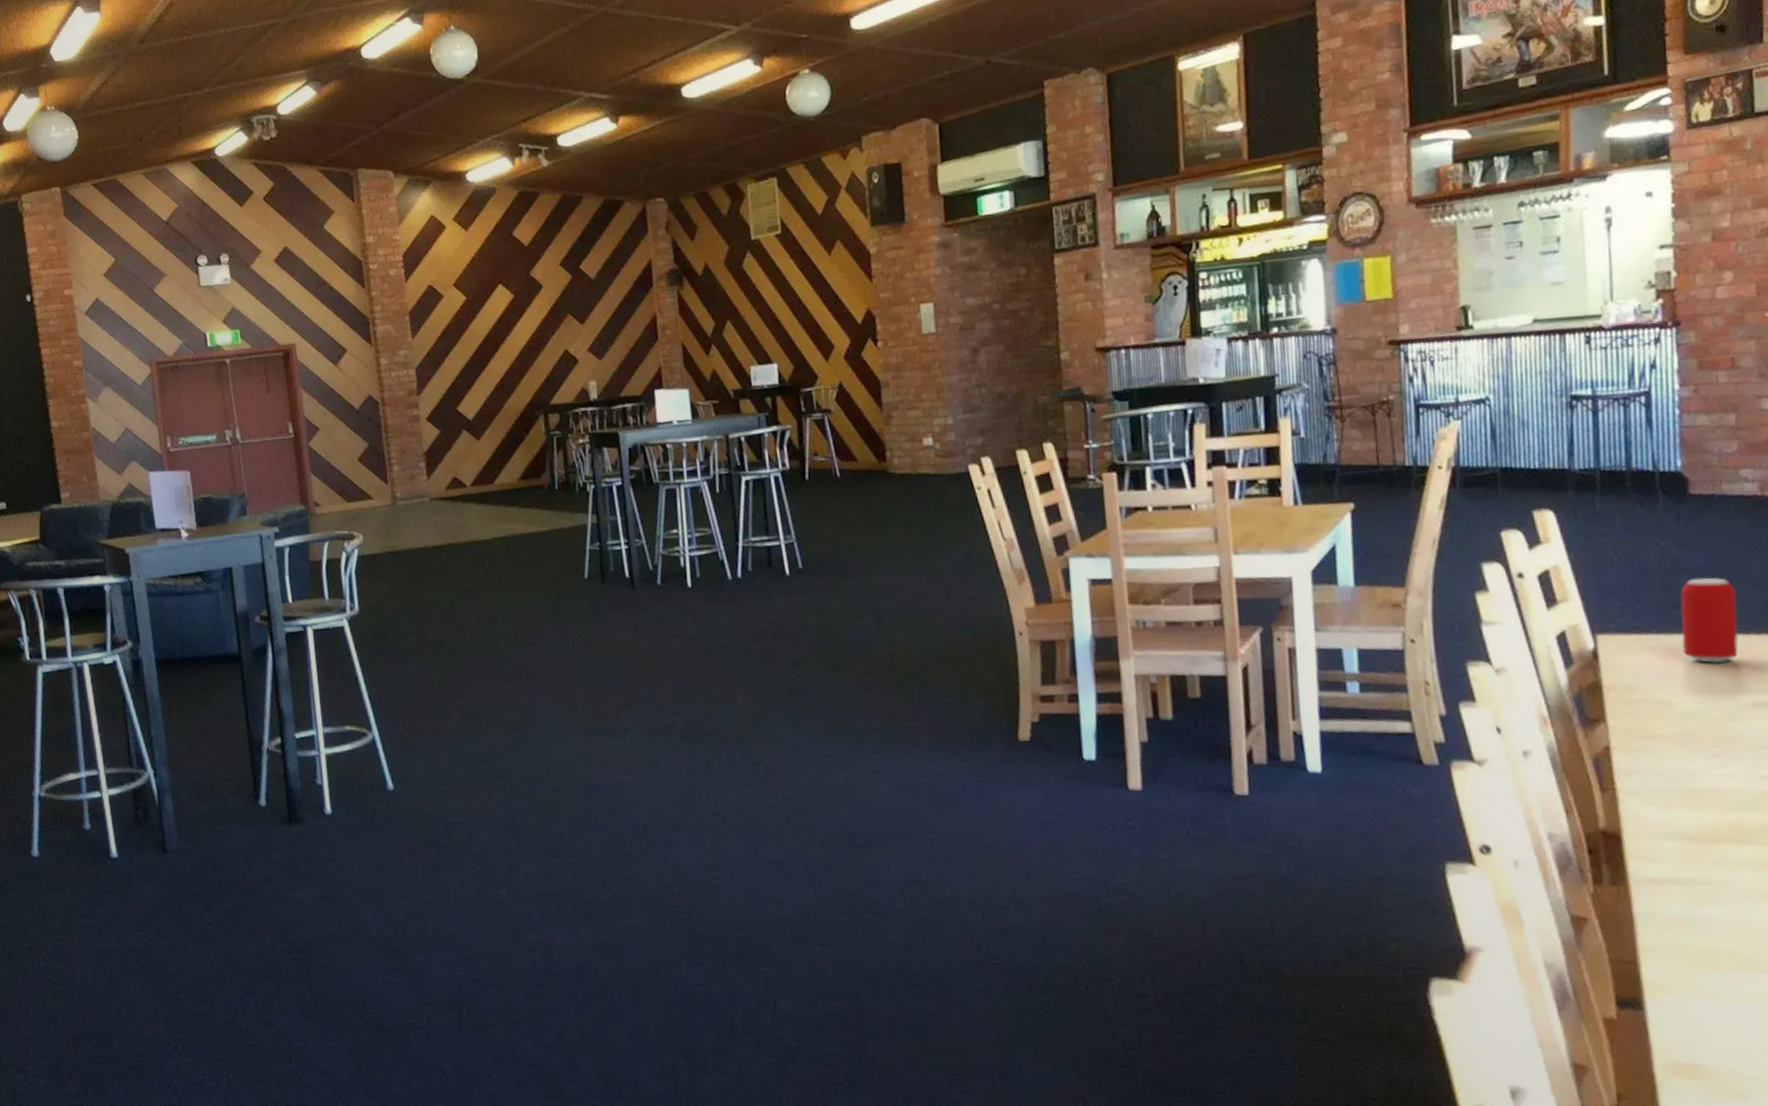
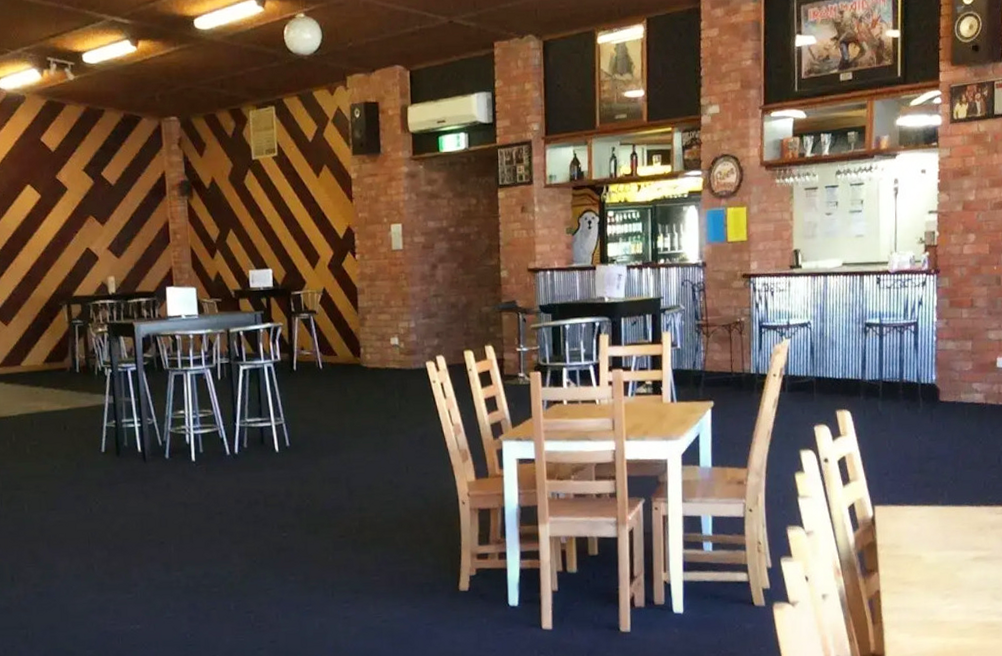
beverage can: present [1680,577,1739,664] -> none [930,463,967,528]

